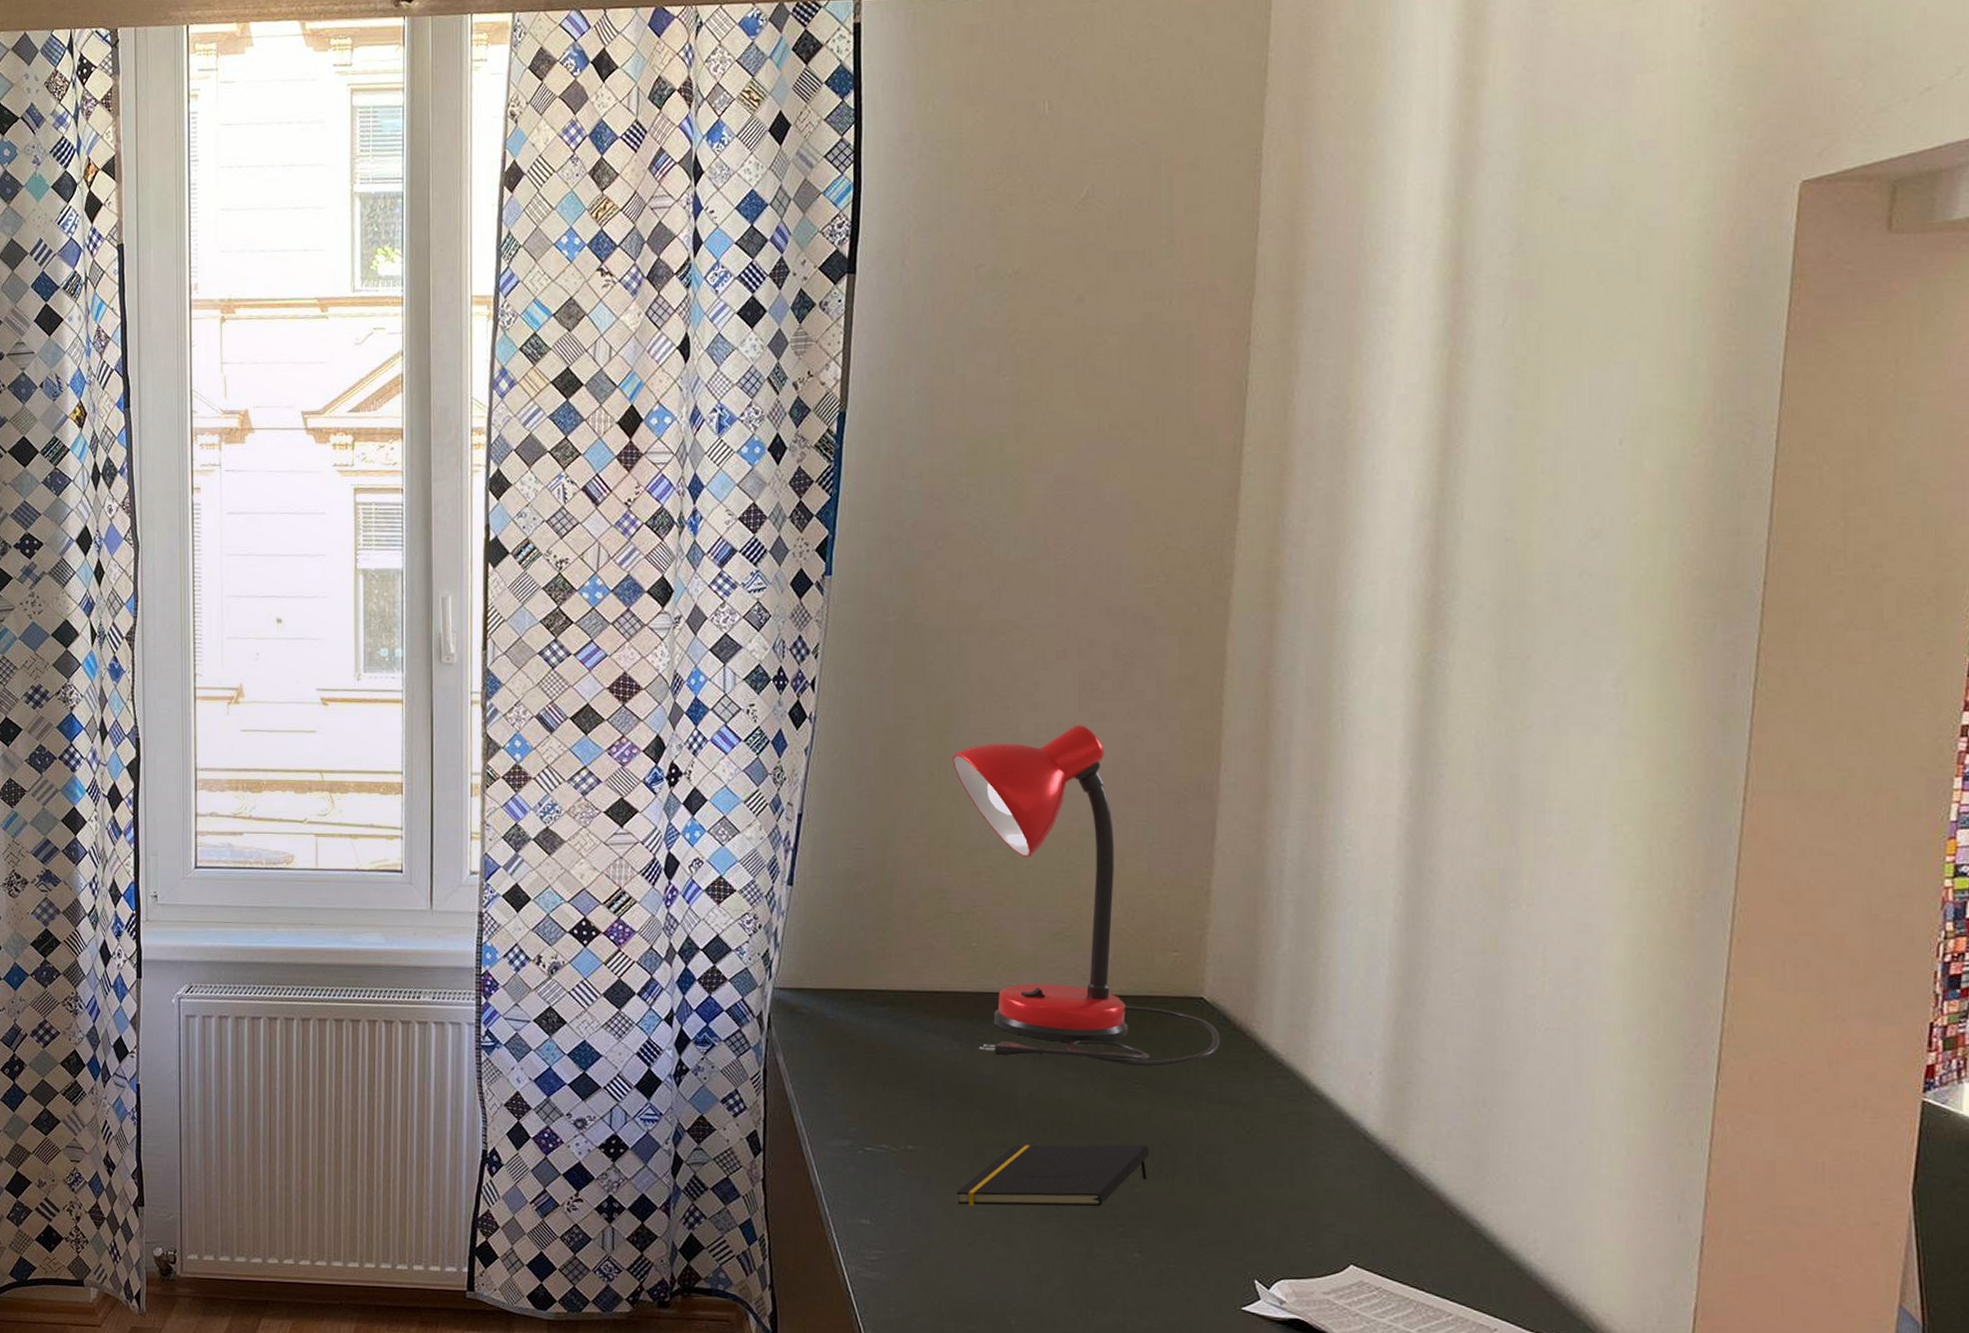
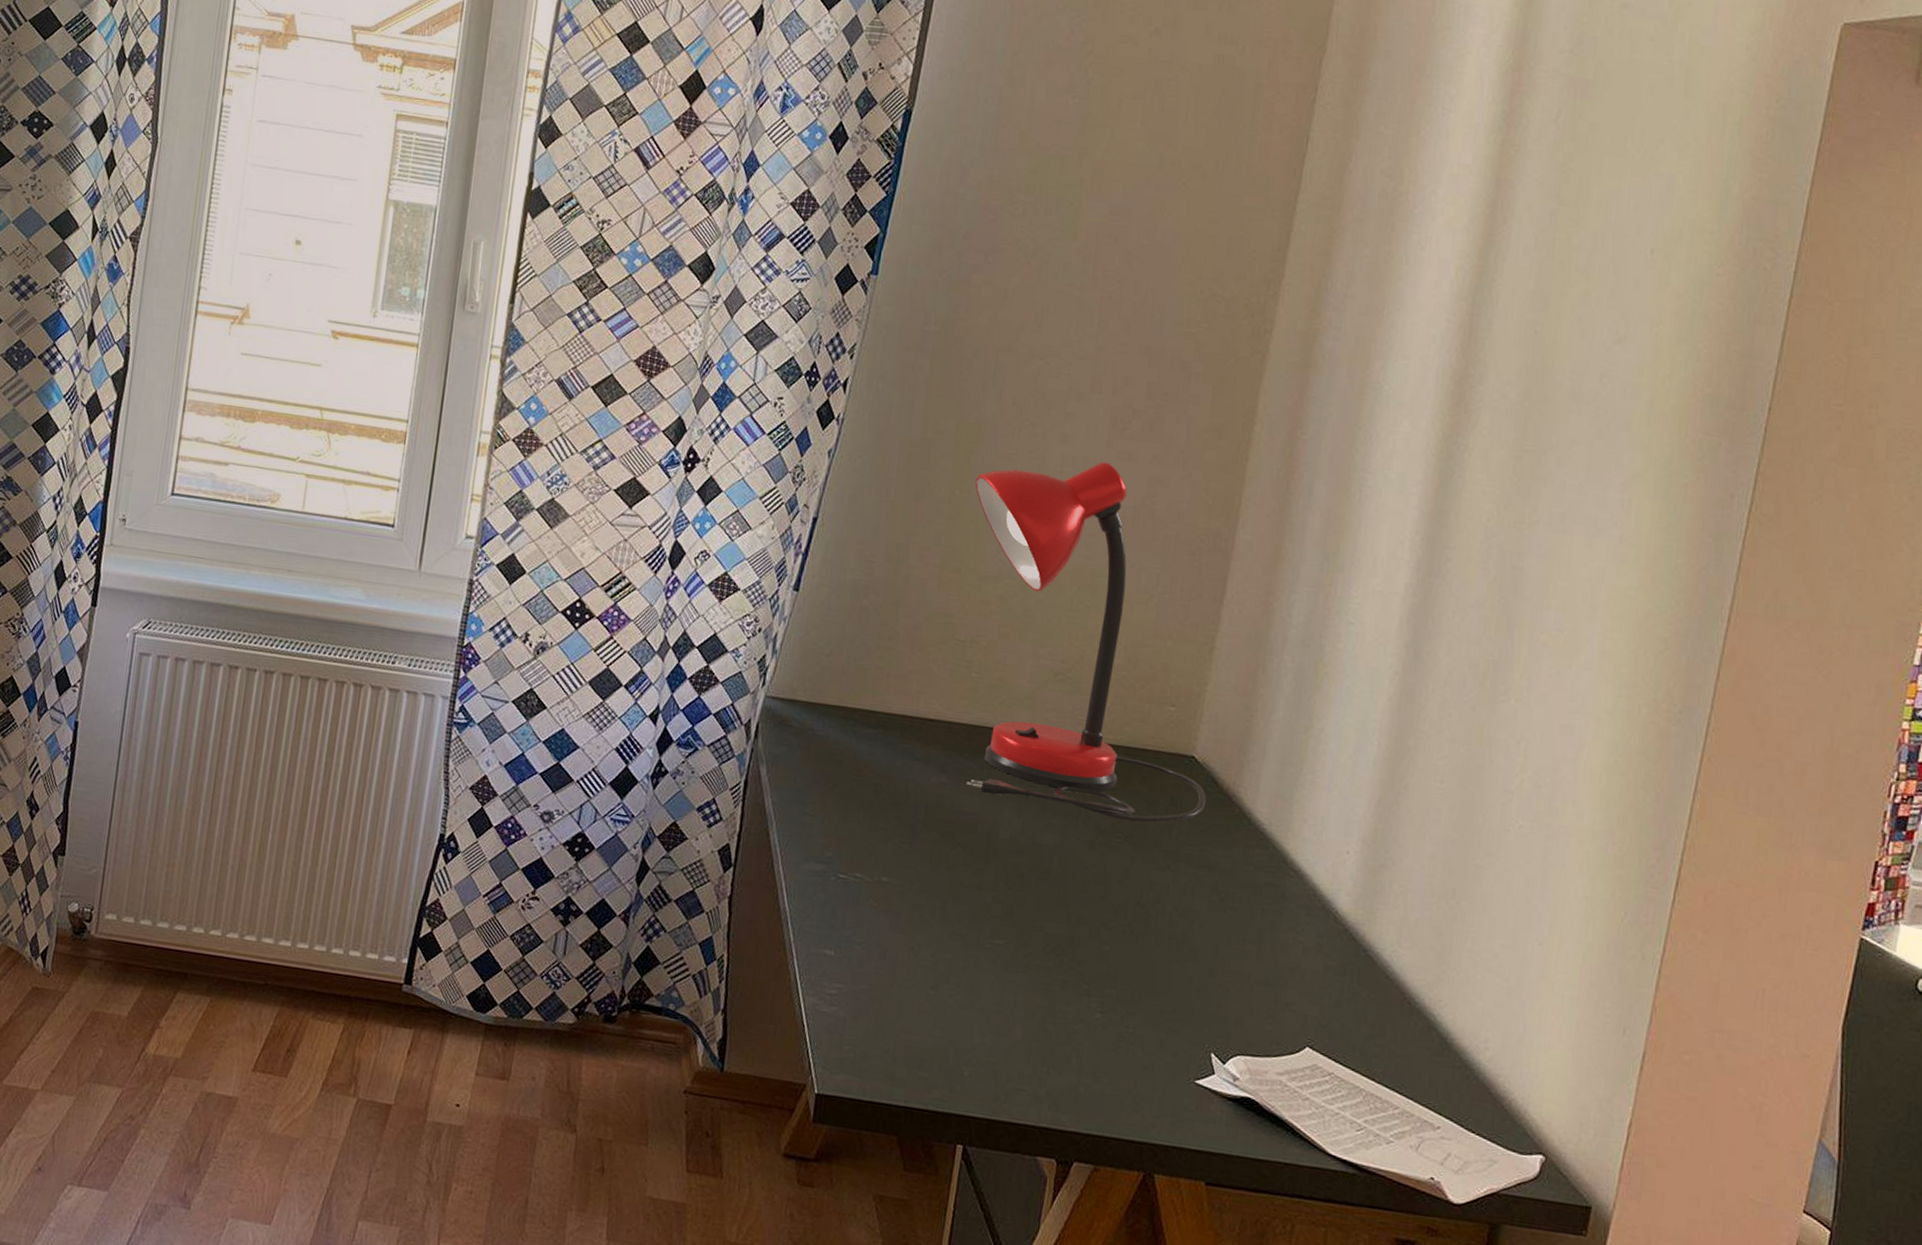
notepad: present [956,1144,1150,1207] -> none [925,888,1124,962]

